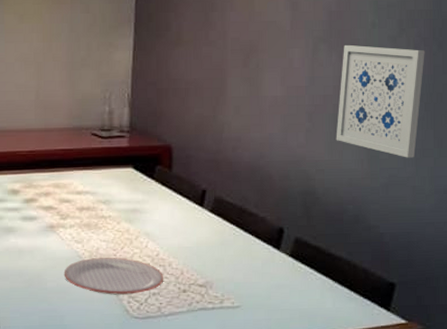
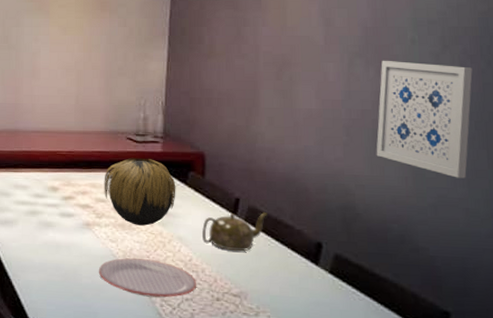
decorative ball: none [68,154,143,224] -> present [104,157,176,226]
teapot: none [169,202,234,243] -> present [202,212,269,252]

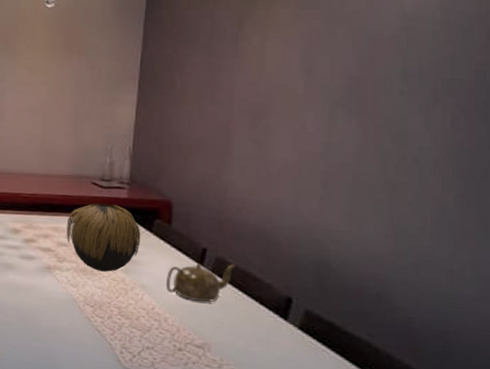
plate: present [98,258,197,298] -> none [58,303,159,345]
wall art: present [376,60,473,178] -> none [355,111,465,238]

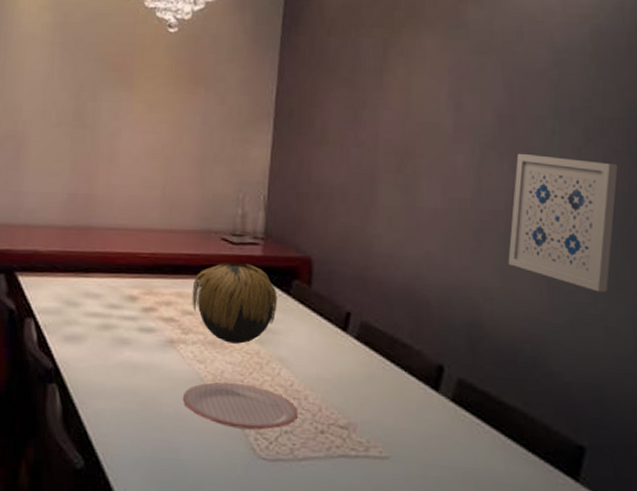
plate: none [58,303,159,345] -> present [182,382,299,430]
teapot: present [166,263,237,303] -> none [306,329,384,375]
wall art: none [355,111,465,238] -> present [508,153,618,292]

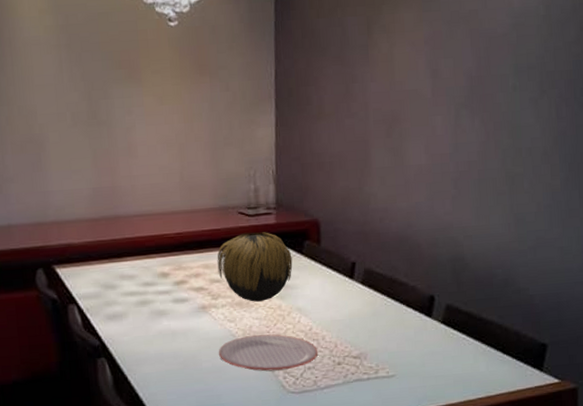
wall art: present [508,153,618,292] -> none [482,109,567,220]

